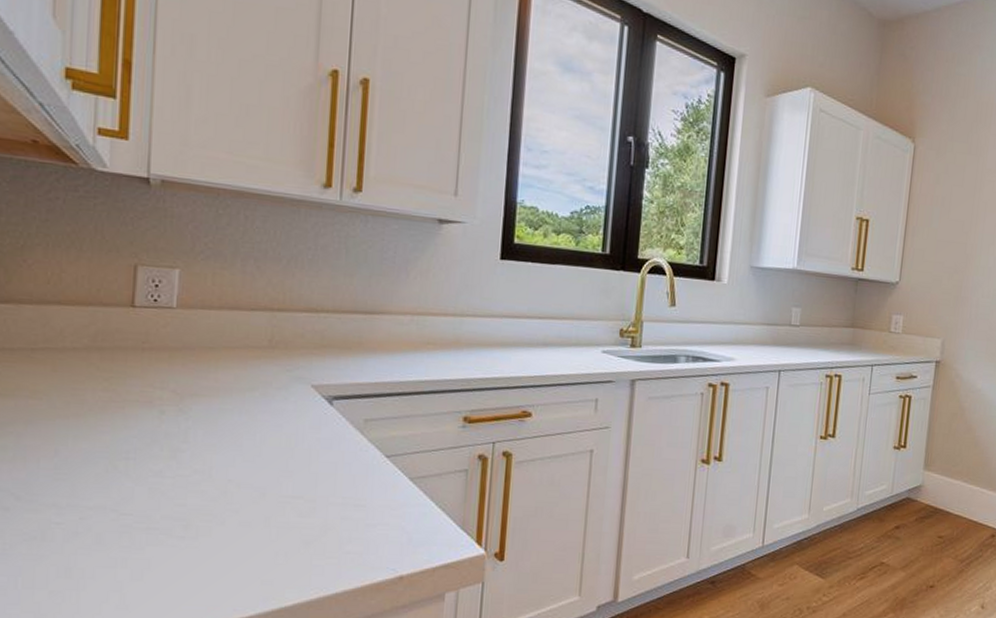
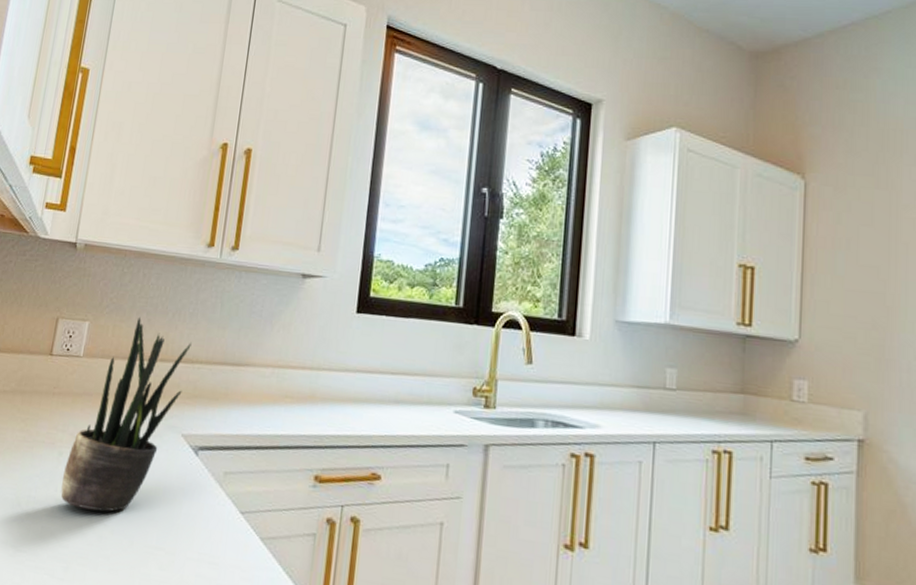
potted plant: none [167,263,314,467] -> present [61,316,192,512]

